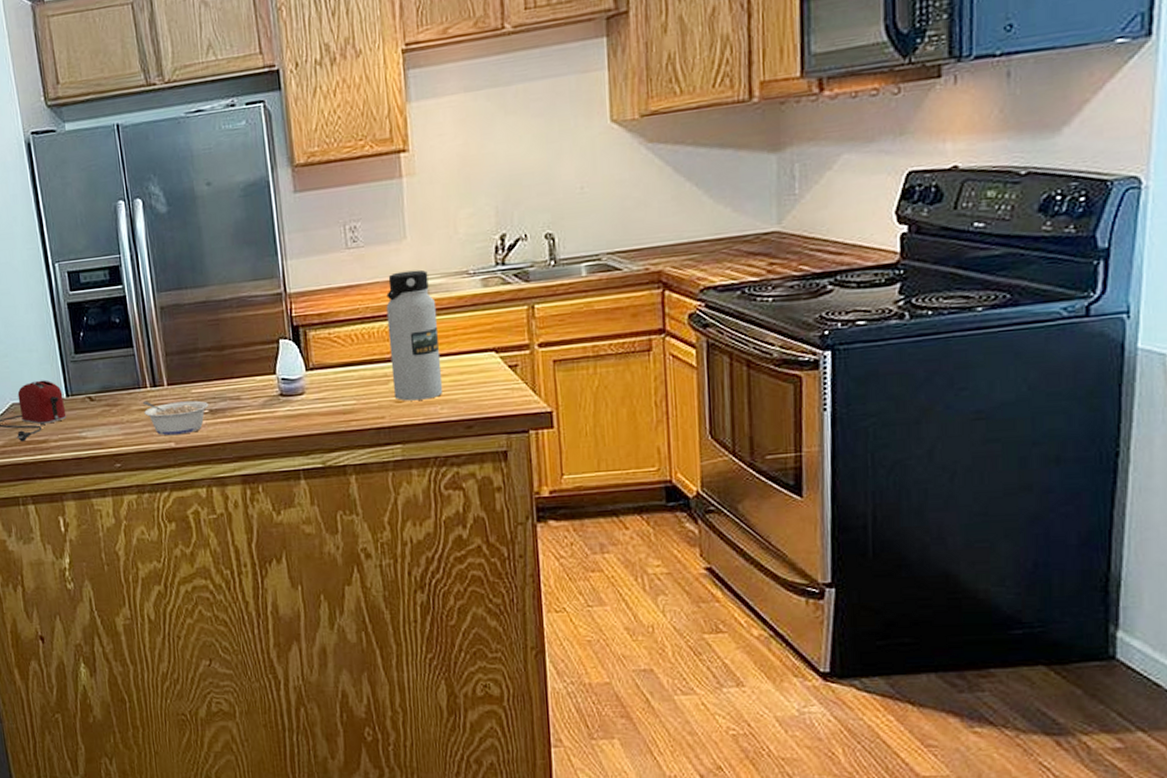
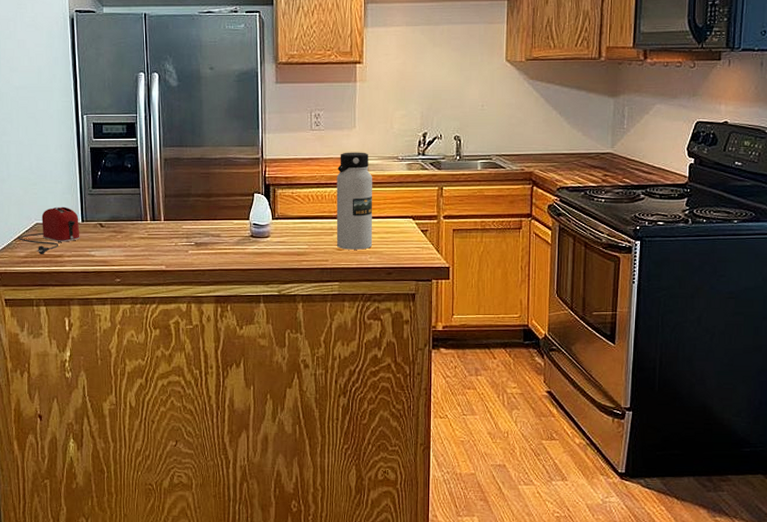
legume: present [142,400,209,436] -> none [142,231,195,260]

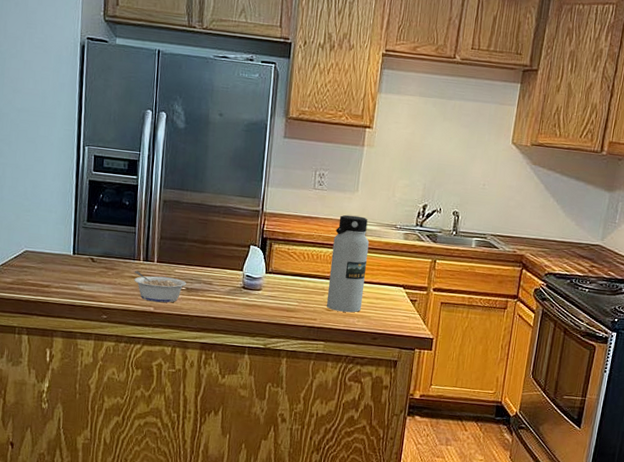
toaster: present [17,206,80,255] -> none [5,236,70,284]
legume: none [142,231,195,260] -> present [134,270,187,303]

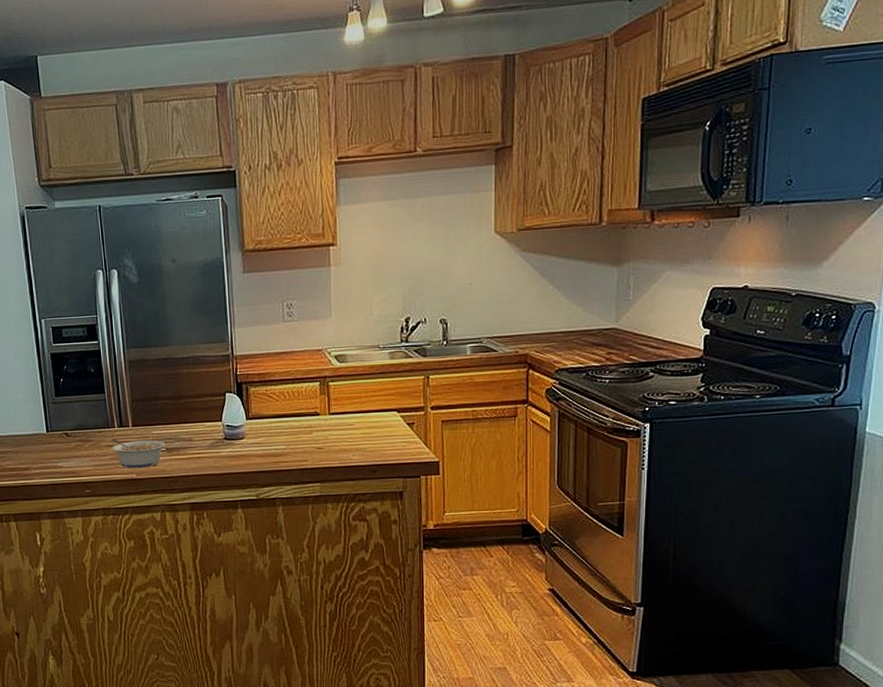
water bottle: present [326,214,369,313] -> none [313,342,355,448]

